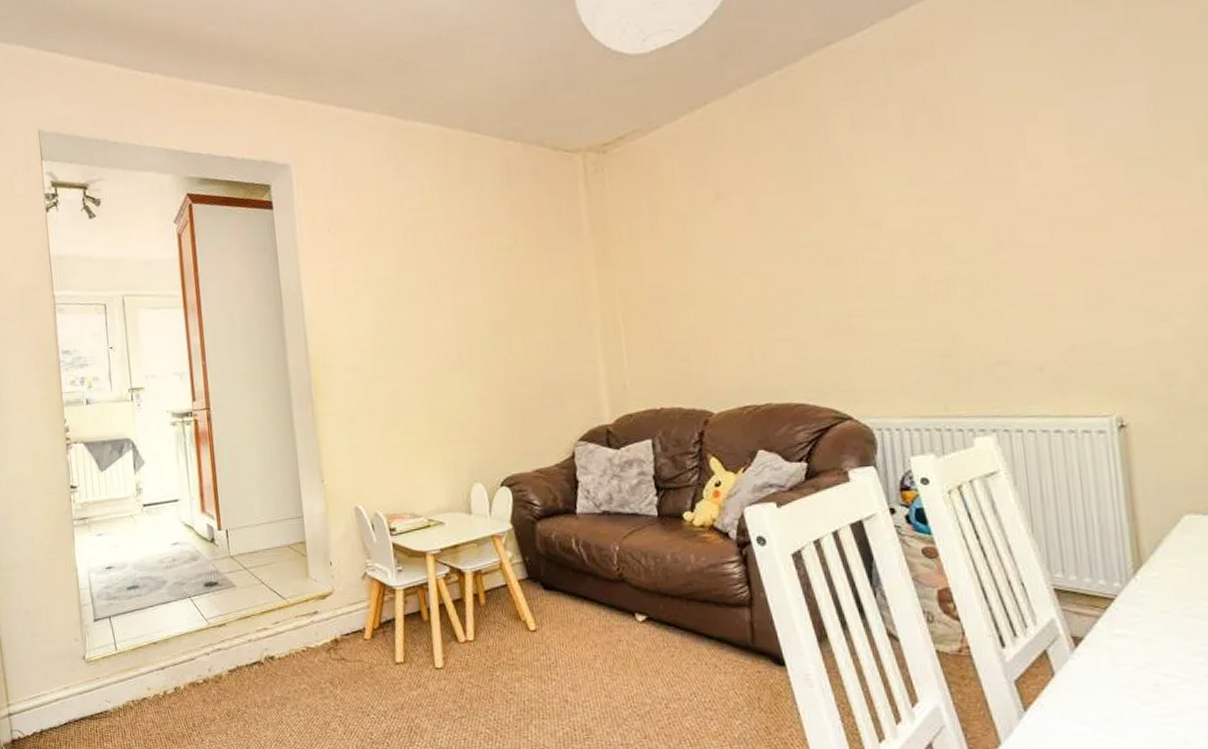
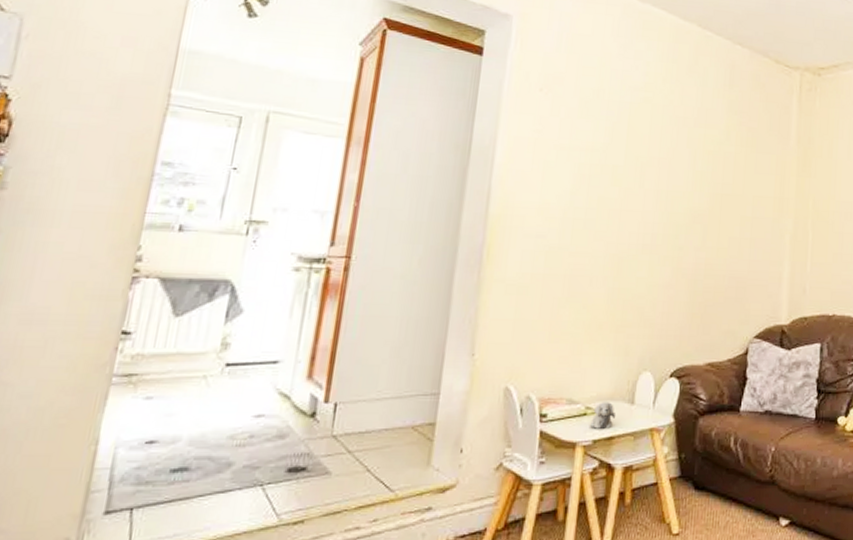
plush toy: none [435,513,457,539] -> present [590,402,616,429]

